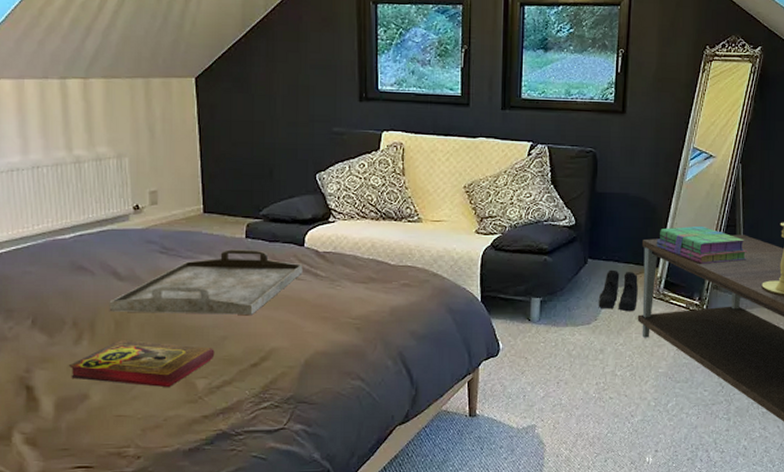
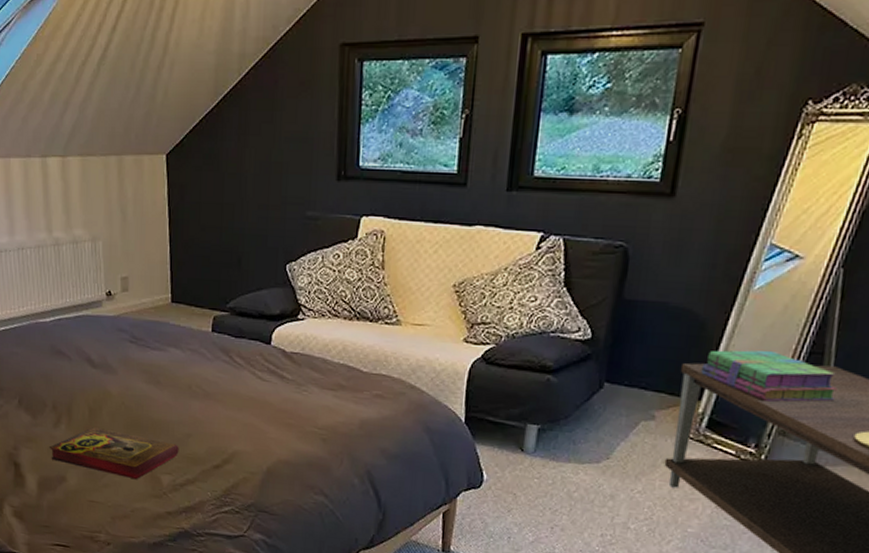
serving tray: present [109,249,303,315] -> none [84,343,269,414]
boots: present [598,269,638,312] -> none [612,398,671,454]

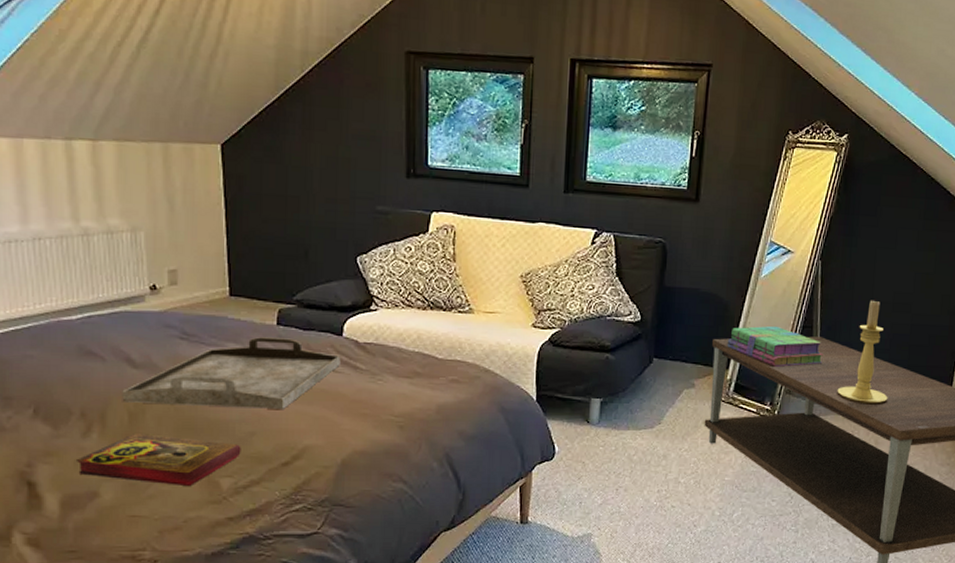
serving tray: none [84,343,269,414] -> present [122,337,341,409]

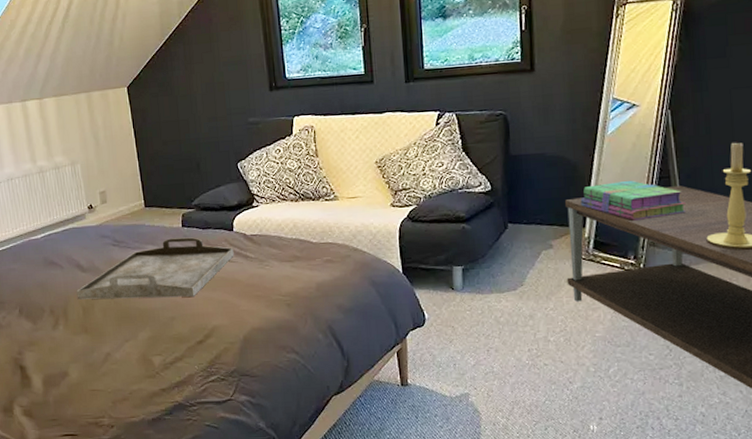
book: present [77,434,241,487] -> none [51,324,166,365]

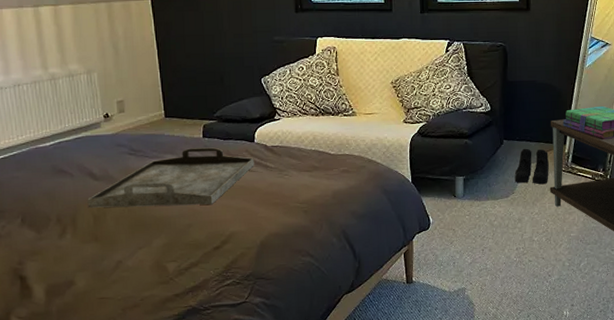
boots: none [523,233,566,276] -> present [514,148,549,185]

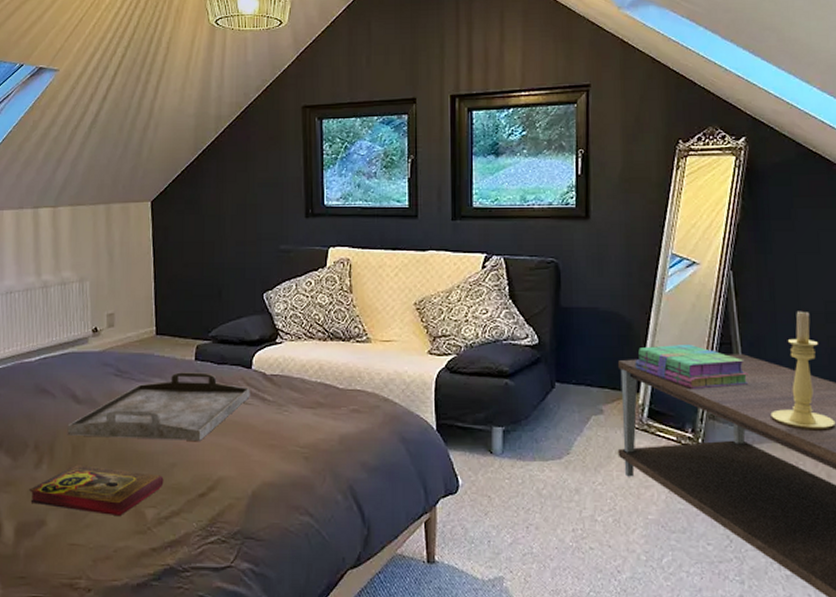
book: none [56,232,182,272] -> present [30,465,164,517]
boots: present [514,148,549,185] -> none [570,395,617,445]

